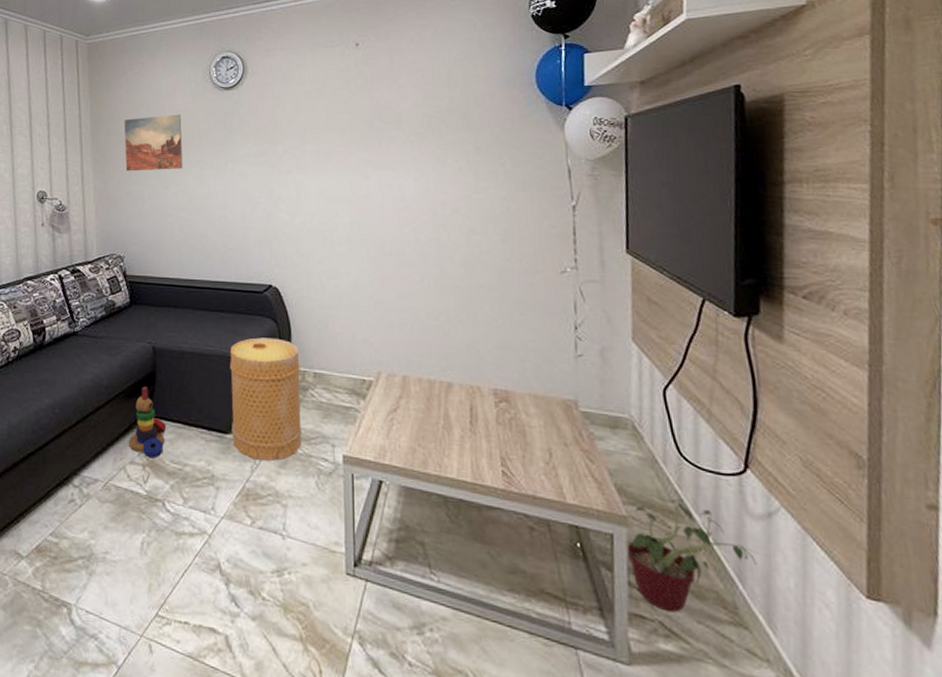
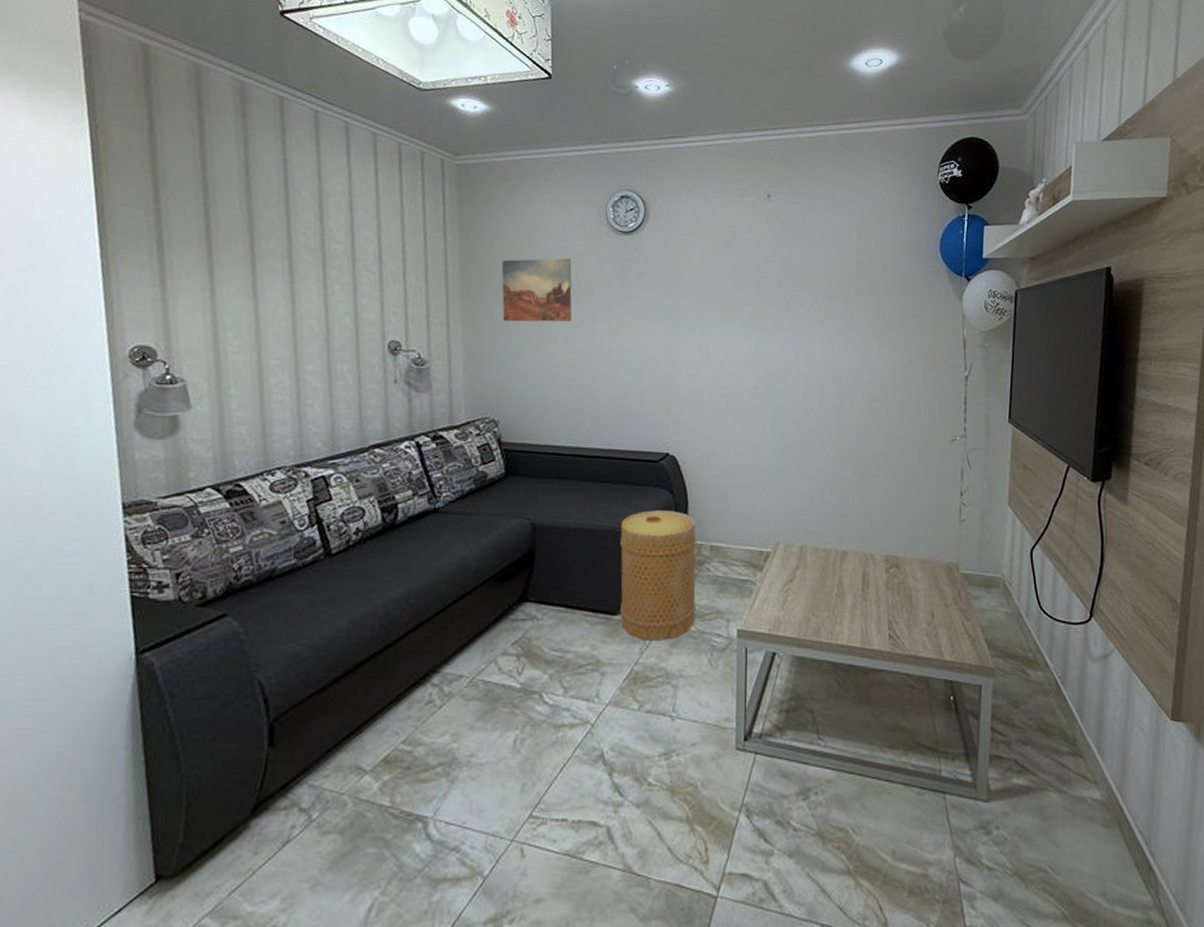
stacking toy: present [129,386,167,458] -> none [501,568,547,647]
potted plant: present [626,498,758,613] -> none [991,648,1095,750]

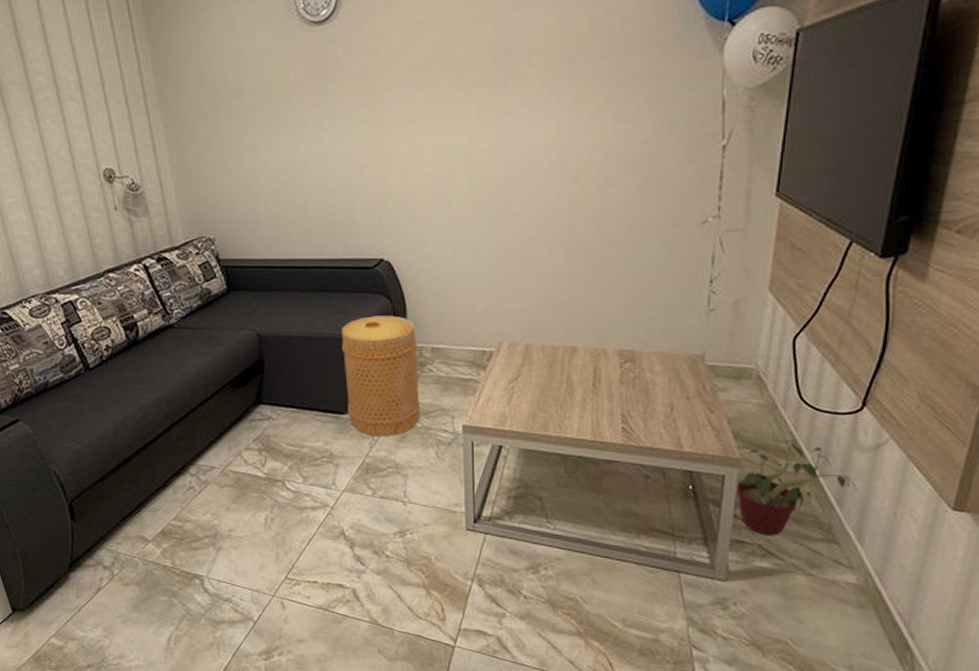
wall art: present [501,258,573,322] -> none [195,60,273,138]
potted plant: none [991,648,1095,750] -> present [735,439,860,536]

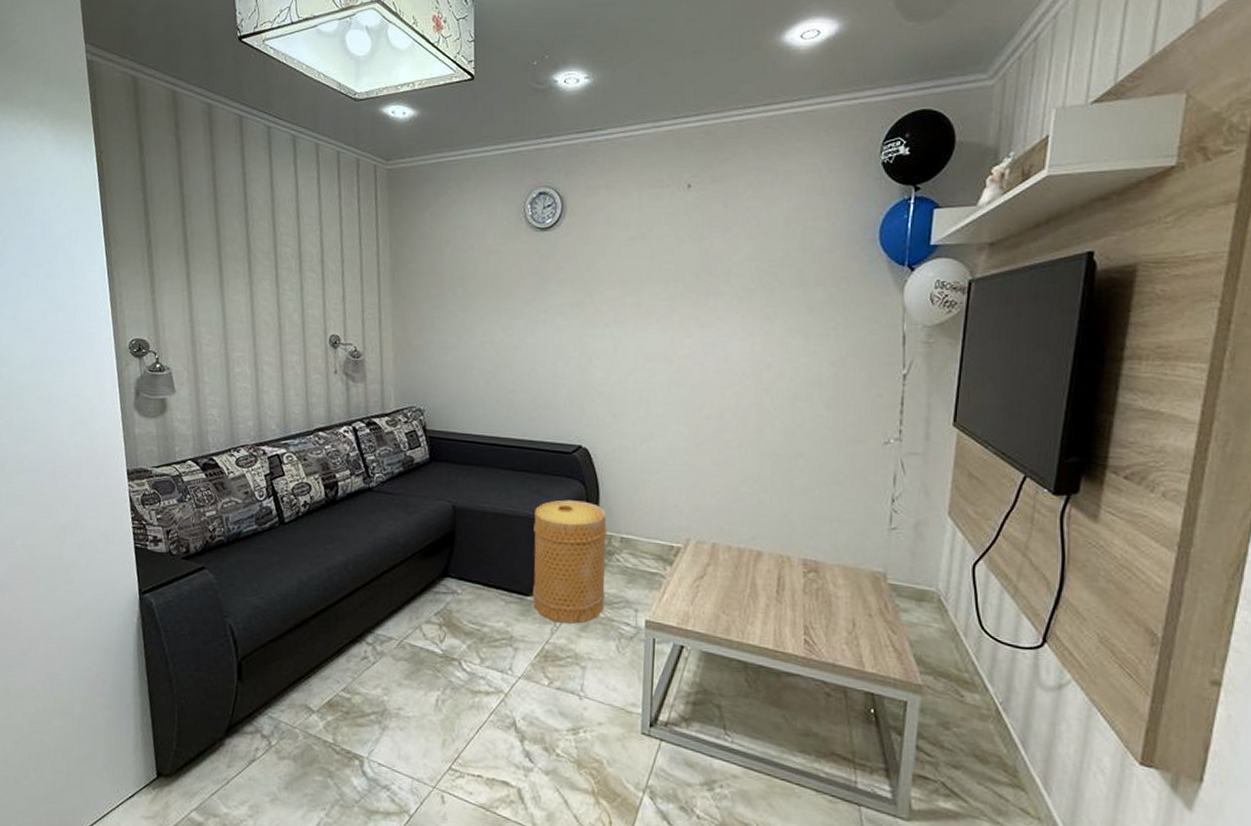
potted plant: present [735,439,860,536] -> none [918,669,1044,775]

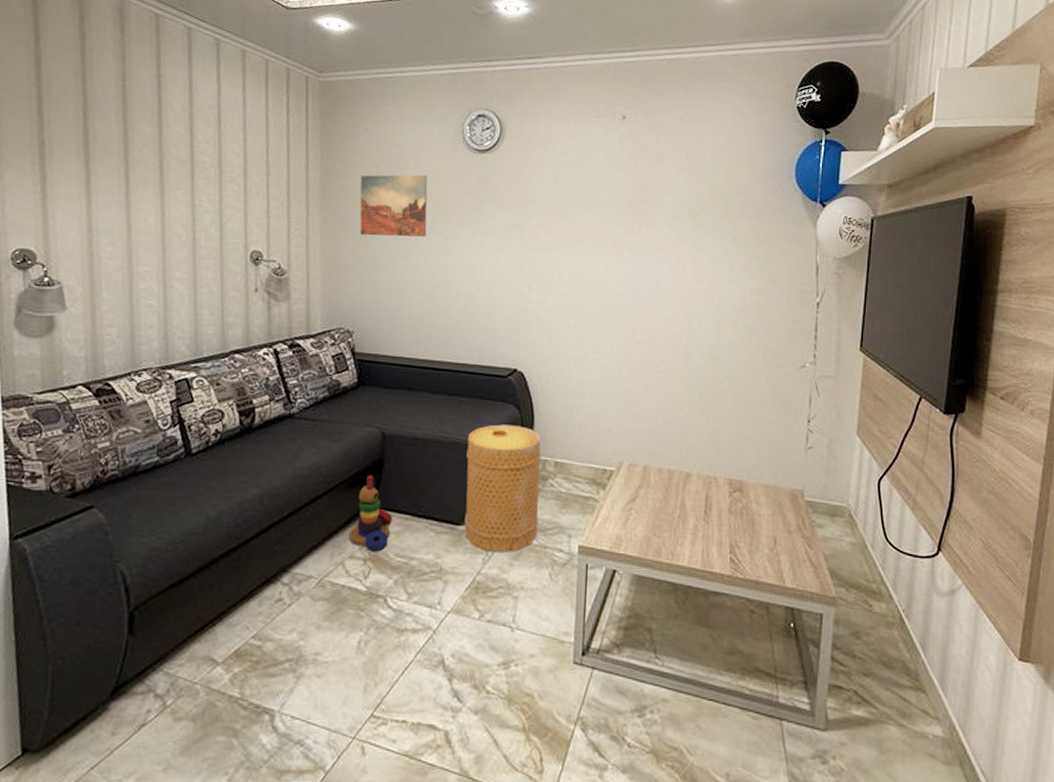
stacking toy: none [425,546,466,618] -> present [349,475,393,552]
wall art: none [427,255,492,318] -> present [359,174,428,237]

